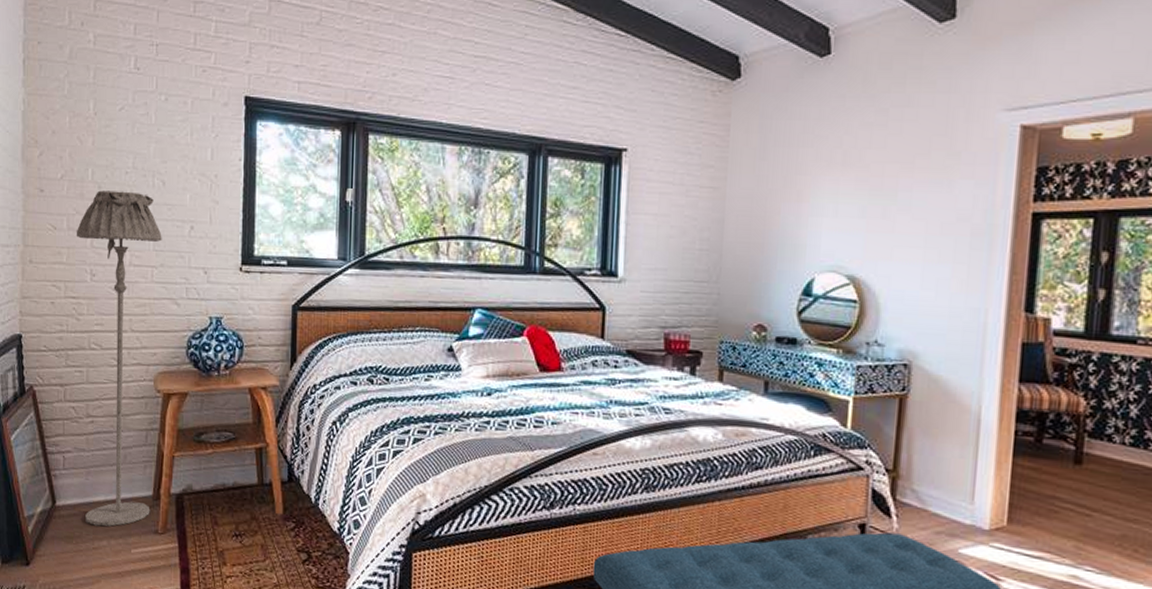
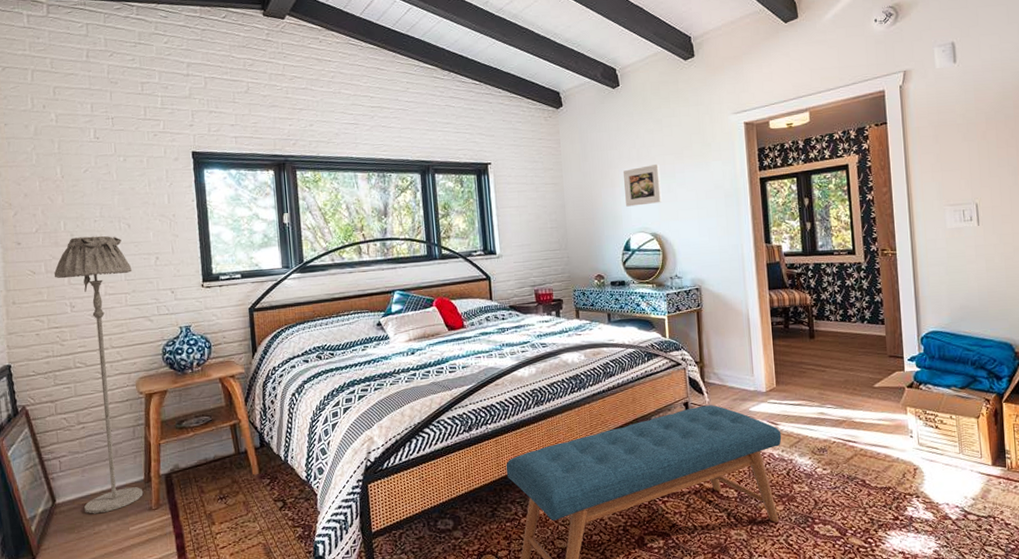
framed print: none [815,174,875,233] -> present [624,163,662,207]

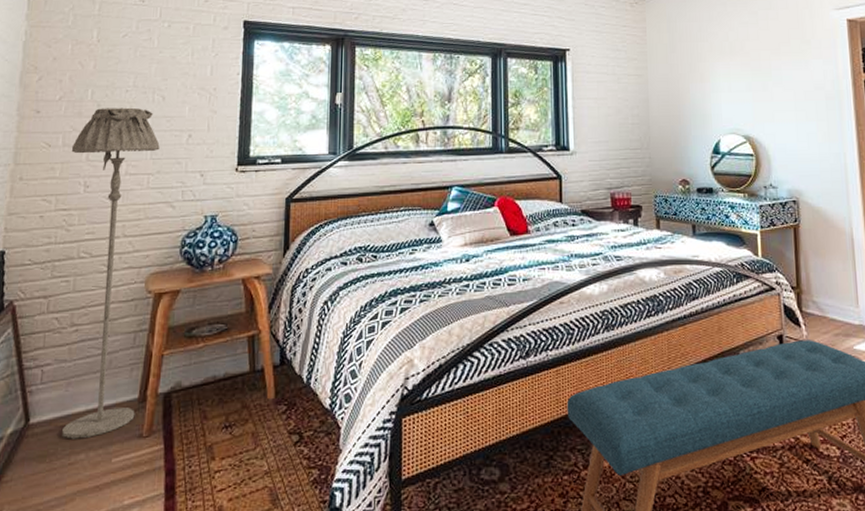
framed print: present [624,163,662,207] -> none [715,59,756,105]

